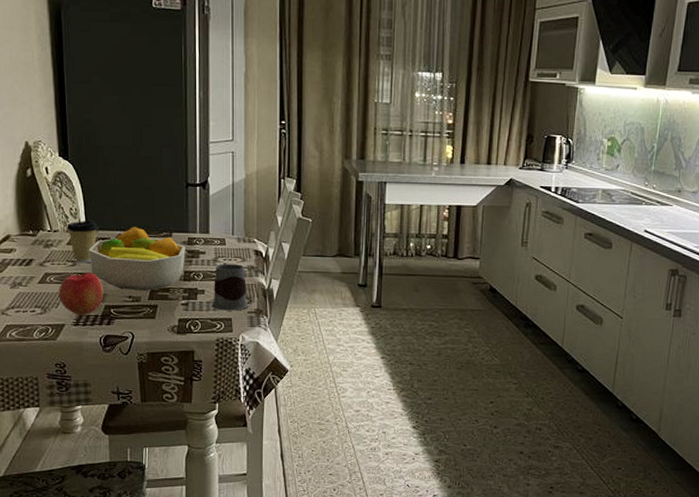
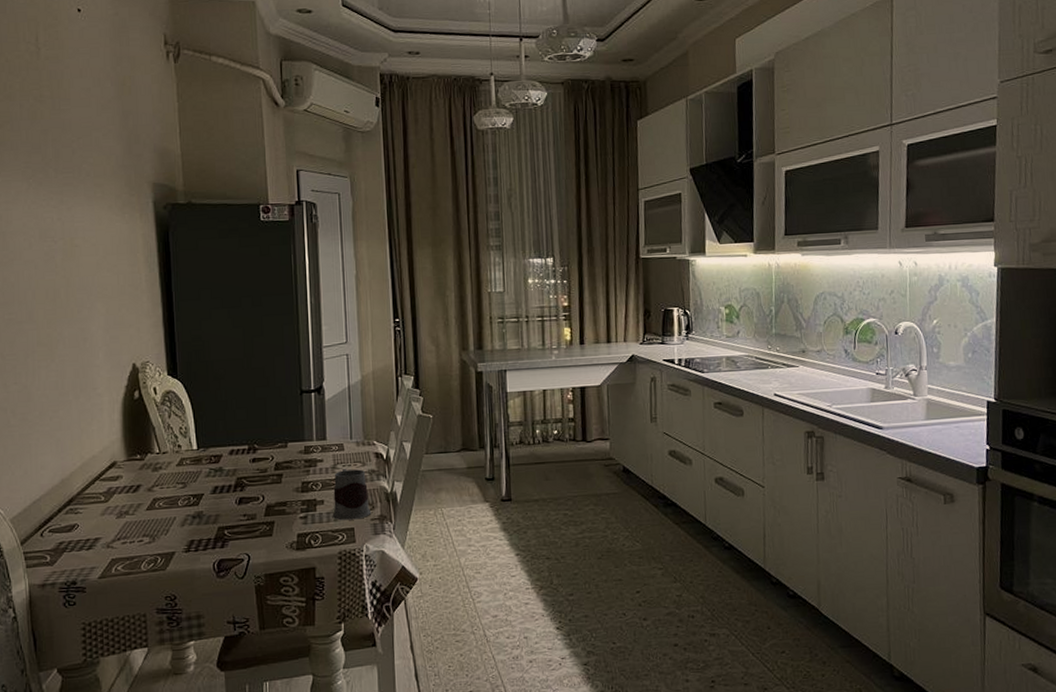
apple: present [58,272,104,316] -> none [167,493,217,541]
coffee cup: present [66,219,99,263] -> none [175,437,210,484]
fruit bowl: present [88,226,186,291] -> none [199,439,302,508]

